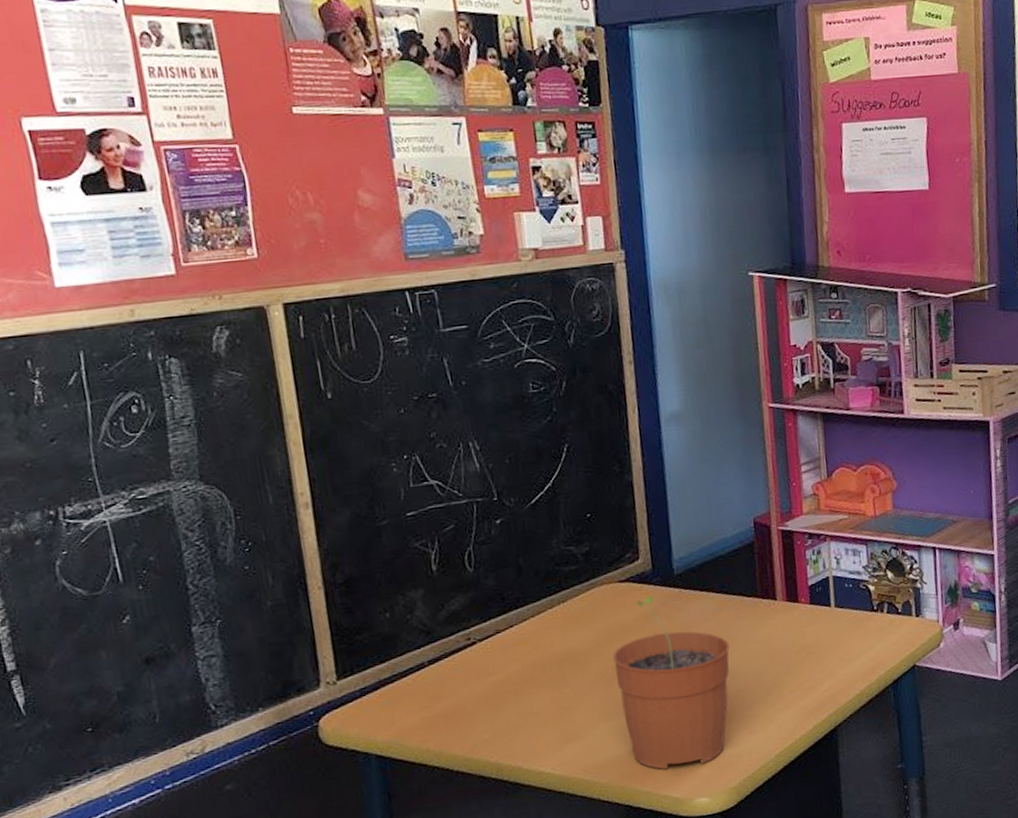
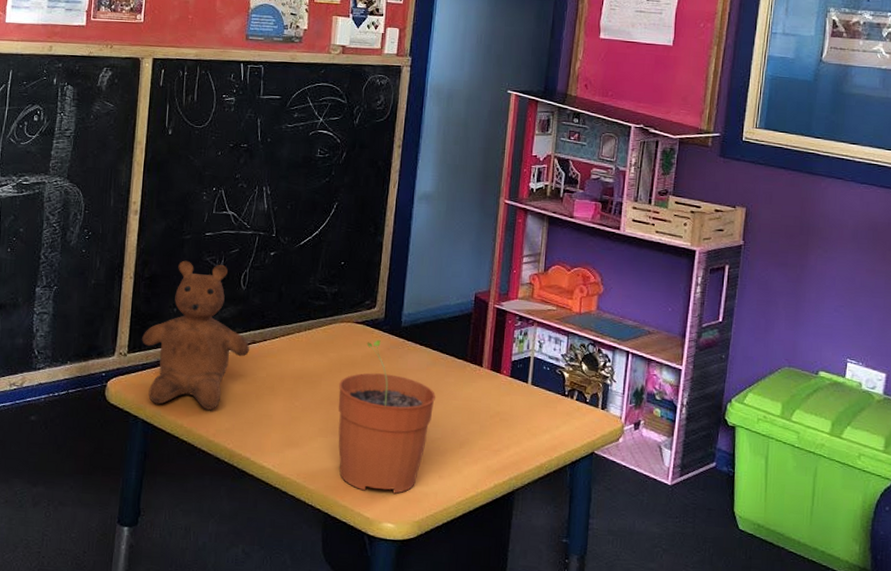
teddy bear: none [351,547,494,733] -> present [142,260,249,410]

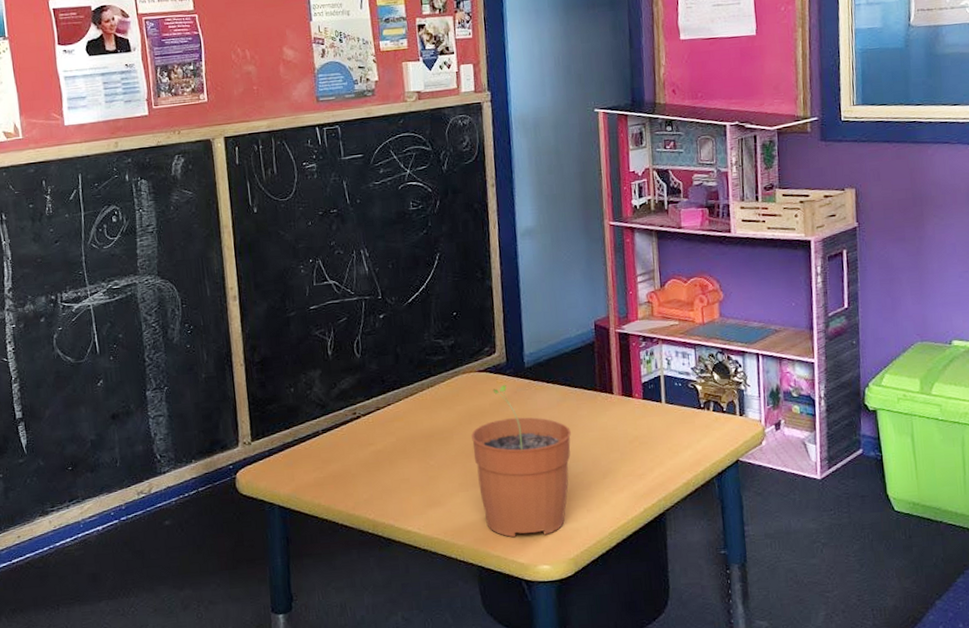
teddy bear: present [142,260,249,410] -> none [263,335,375,488]

